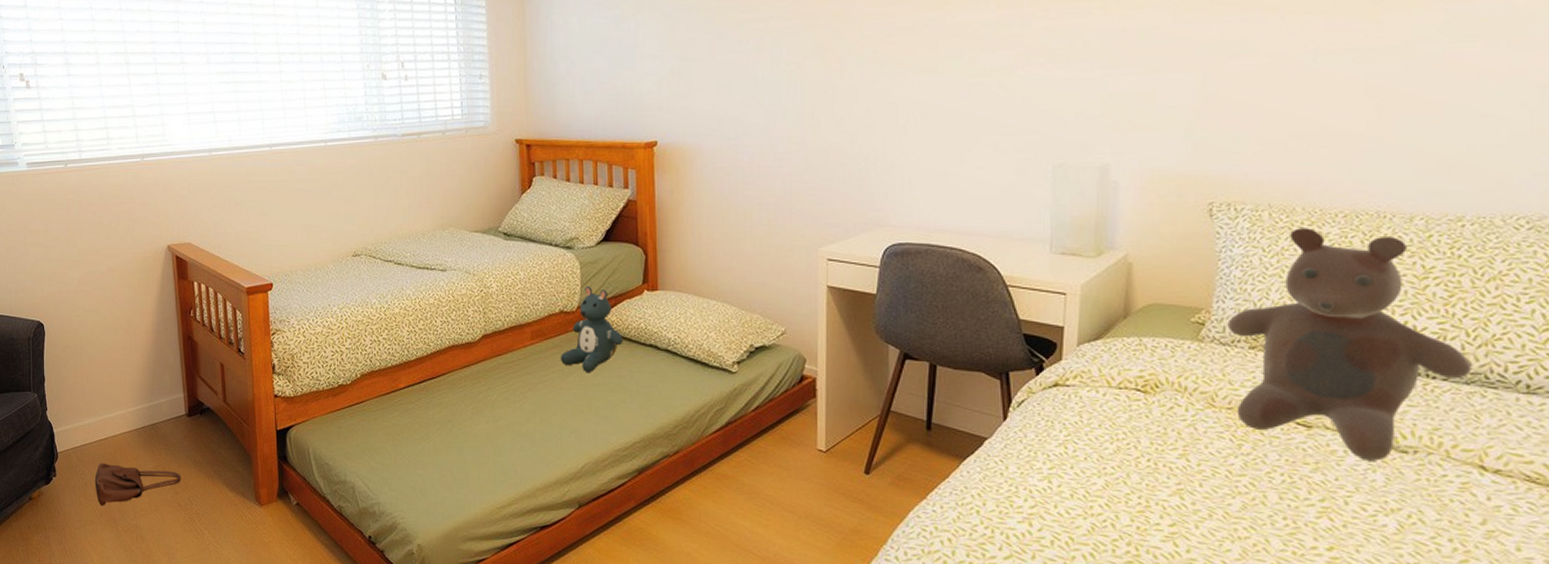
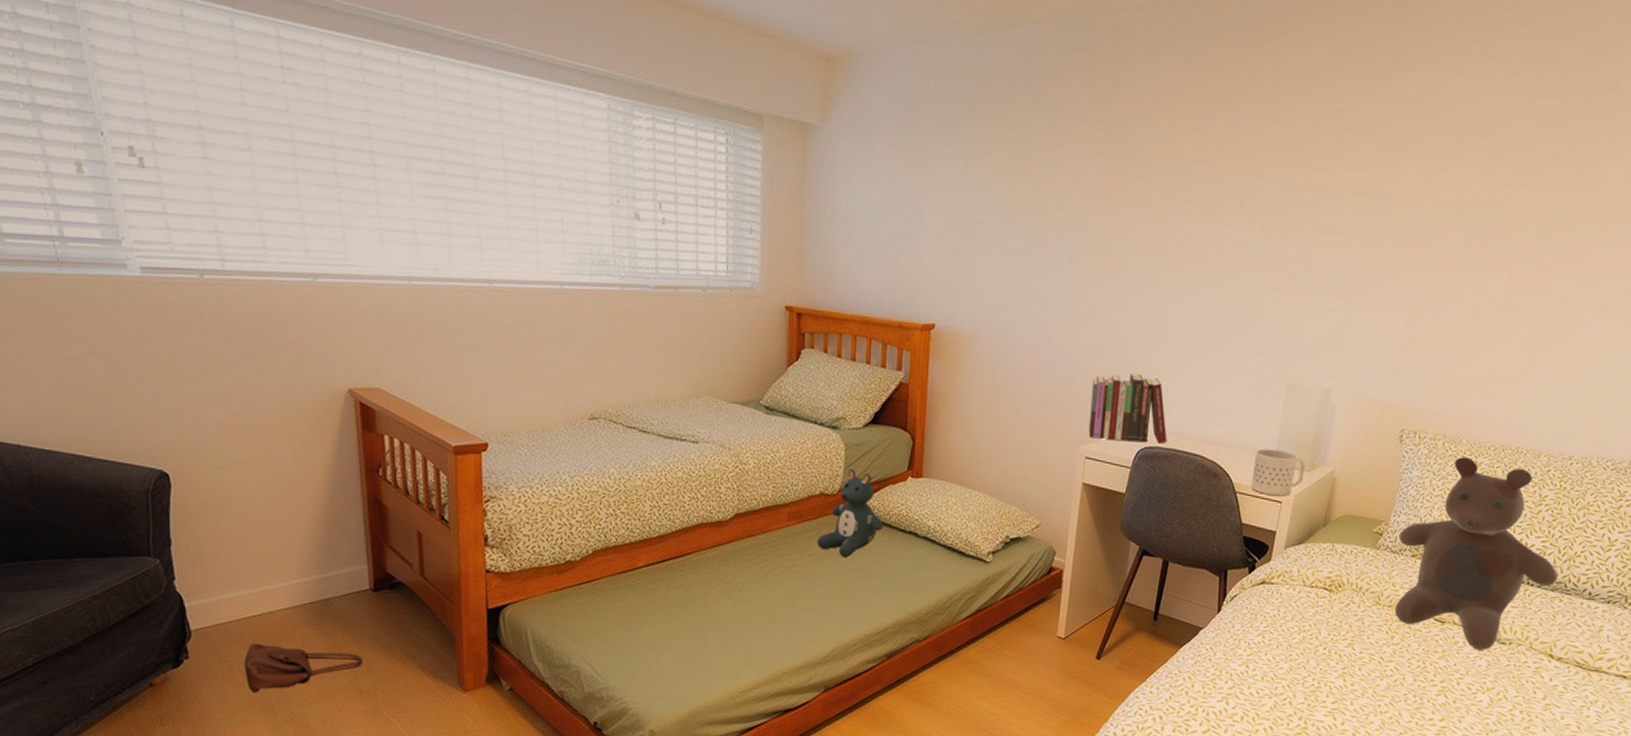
books: none [826,169,917,240] -> present [1088,374,1167,444]
mug: none [1024,236,1090,287] -> present [1250,449,1306,497]

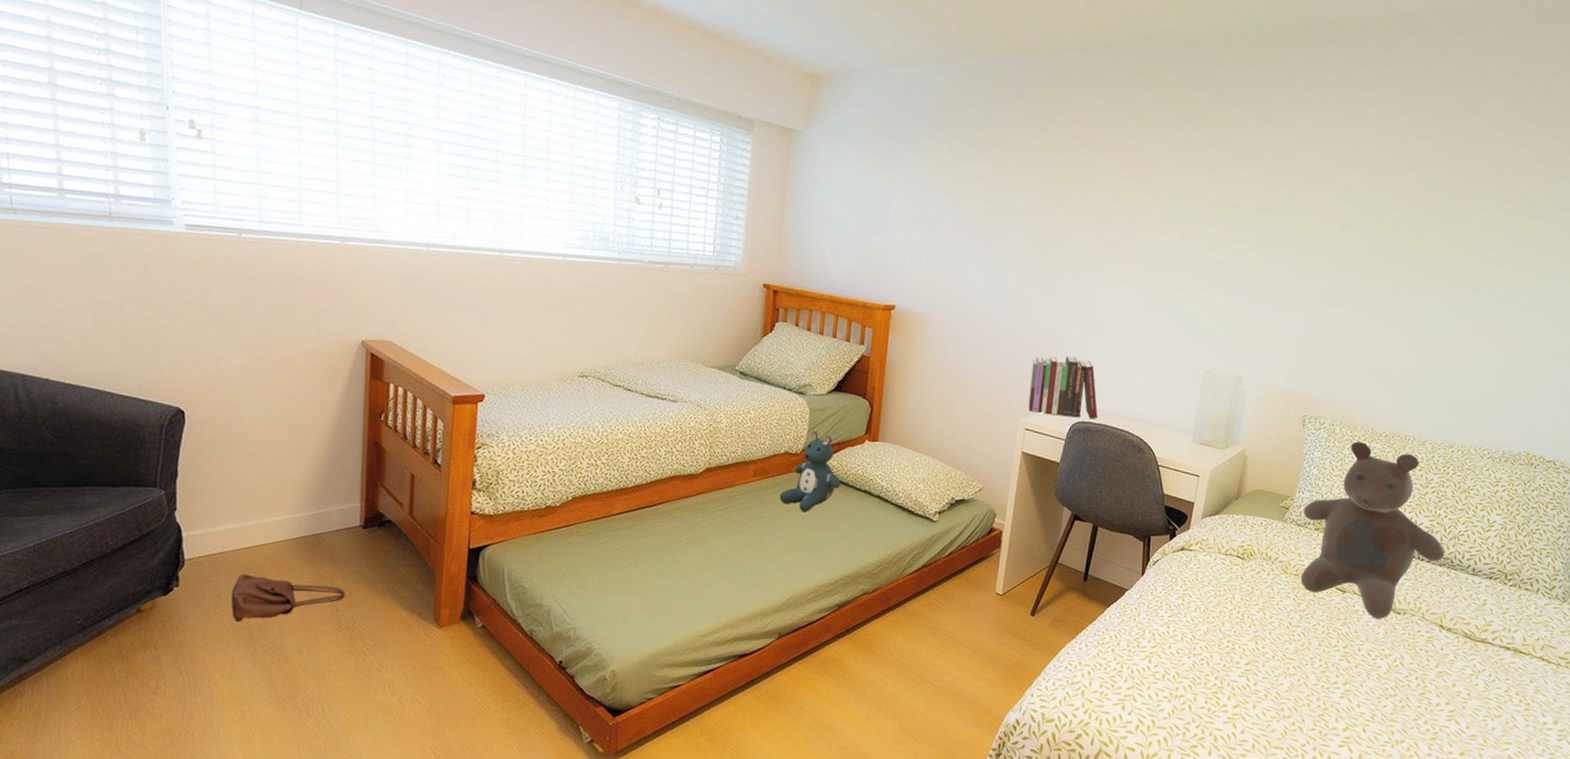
mug: present [1250,449,1306,497] -> none [1171,427,1220,471]

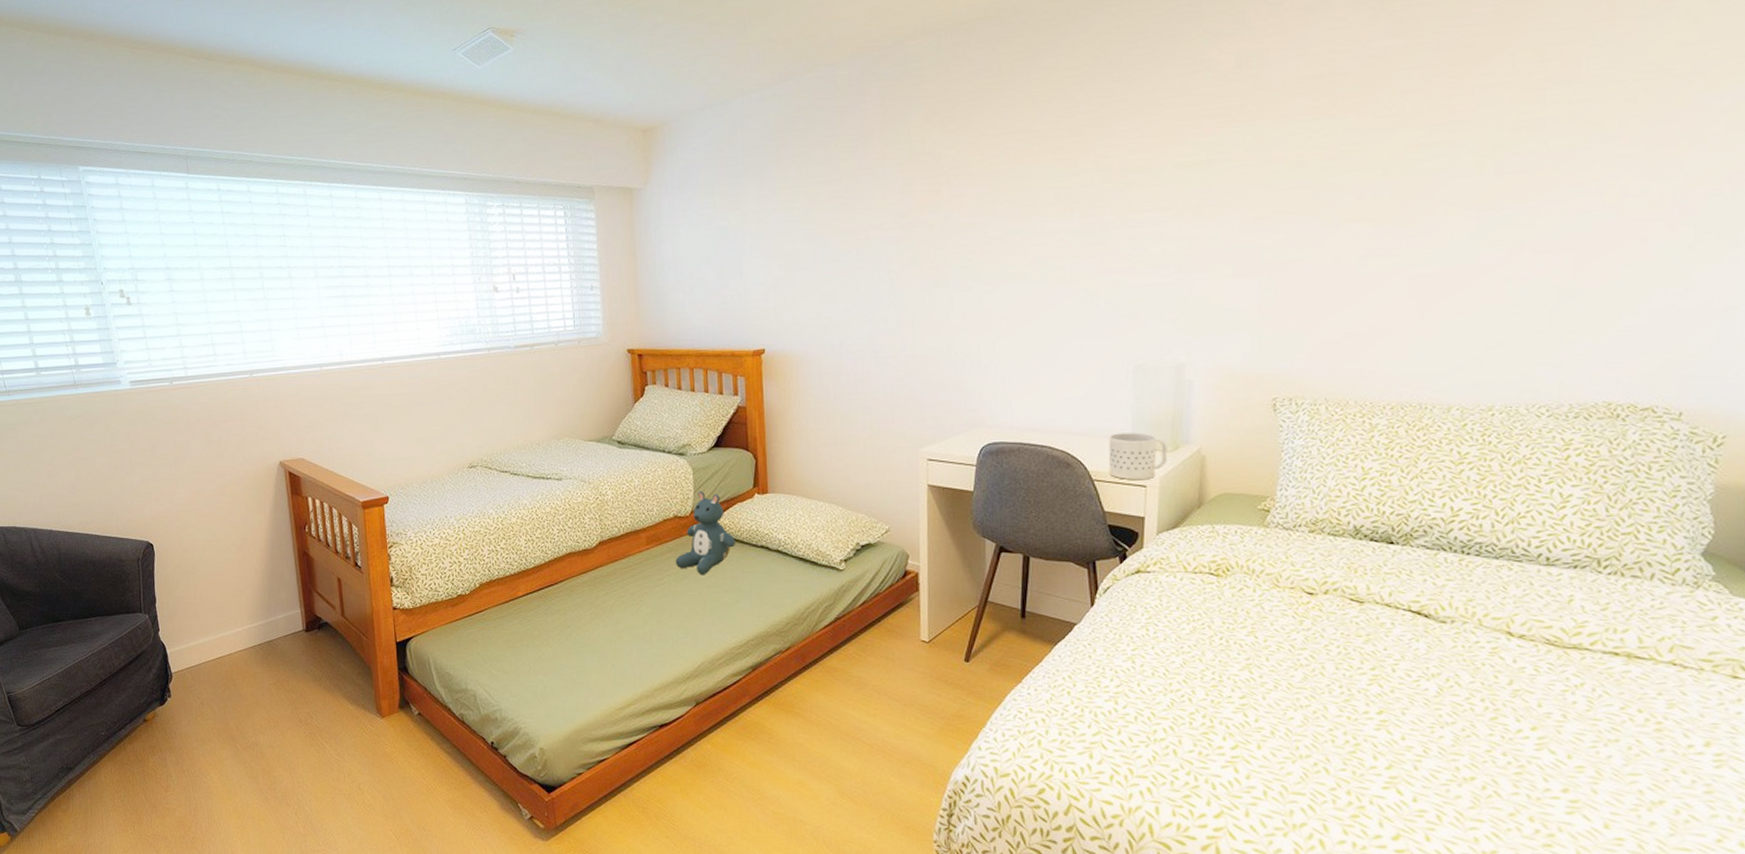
handbag: present [230,573,346,623] -> none [211,681,301,725]
books: present [1028,355,1098,419] -> none [925,373,1011,440]
mug: none [1171,427,1220,471] -> present [1108,432,1167,481]
bear: present [1300,441,1445,619] -> none [1290,420,1500,631]

